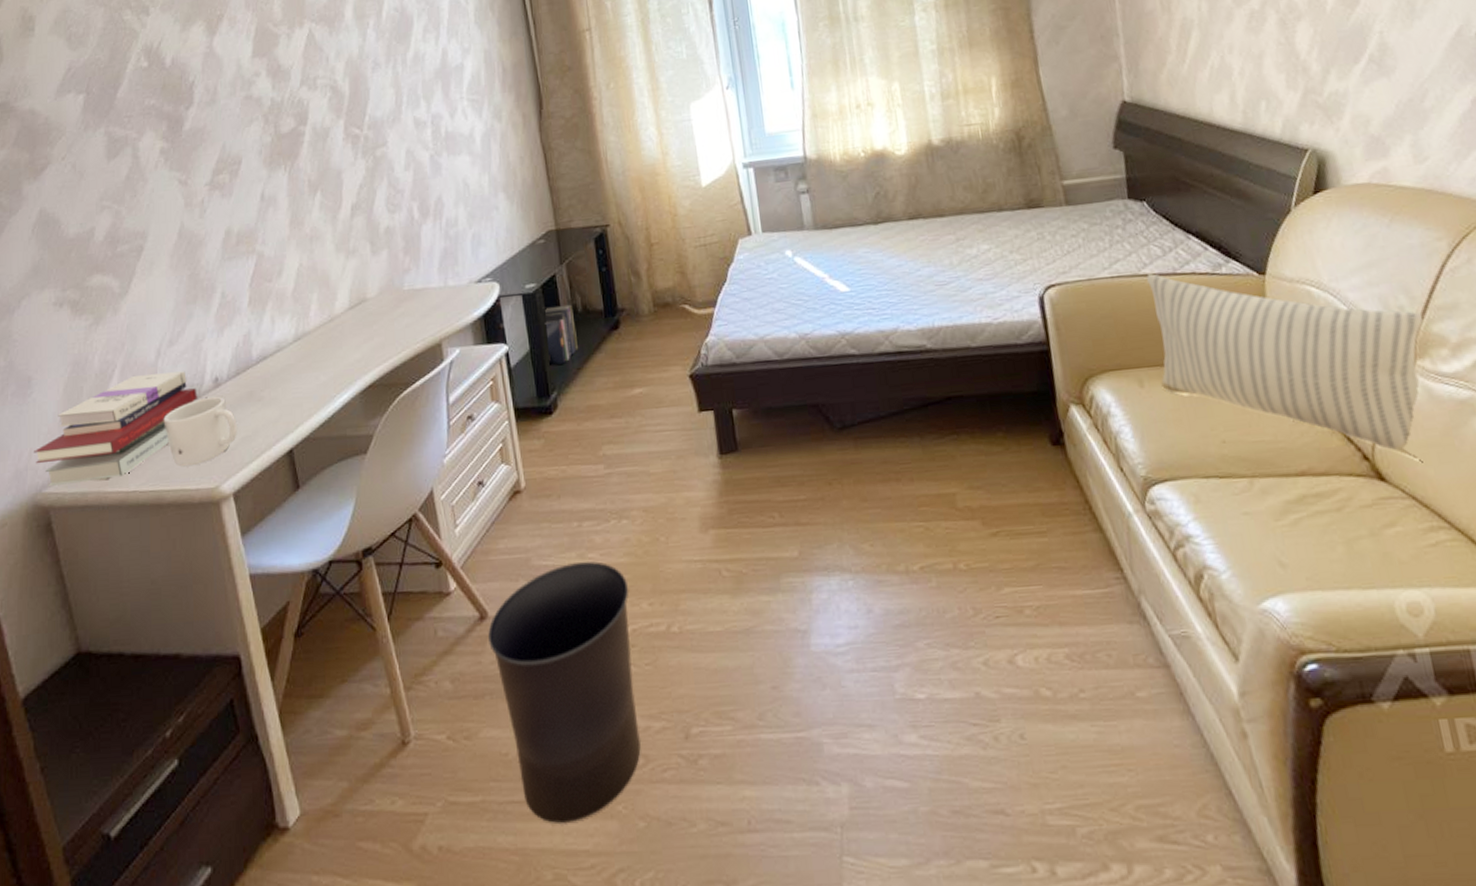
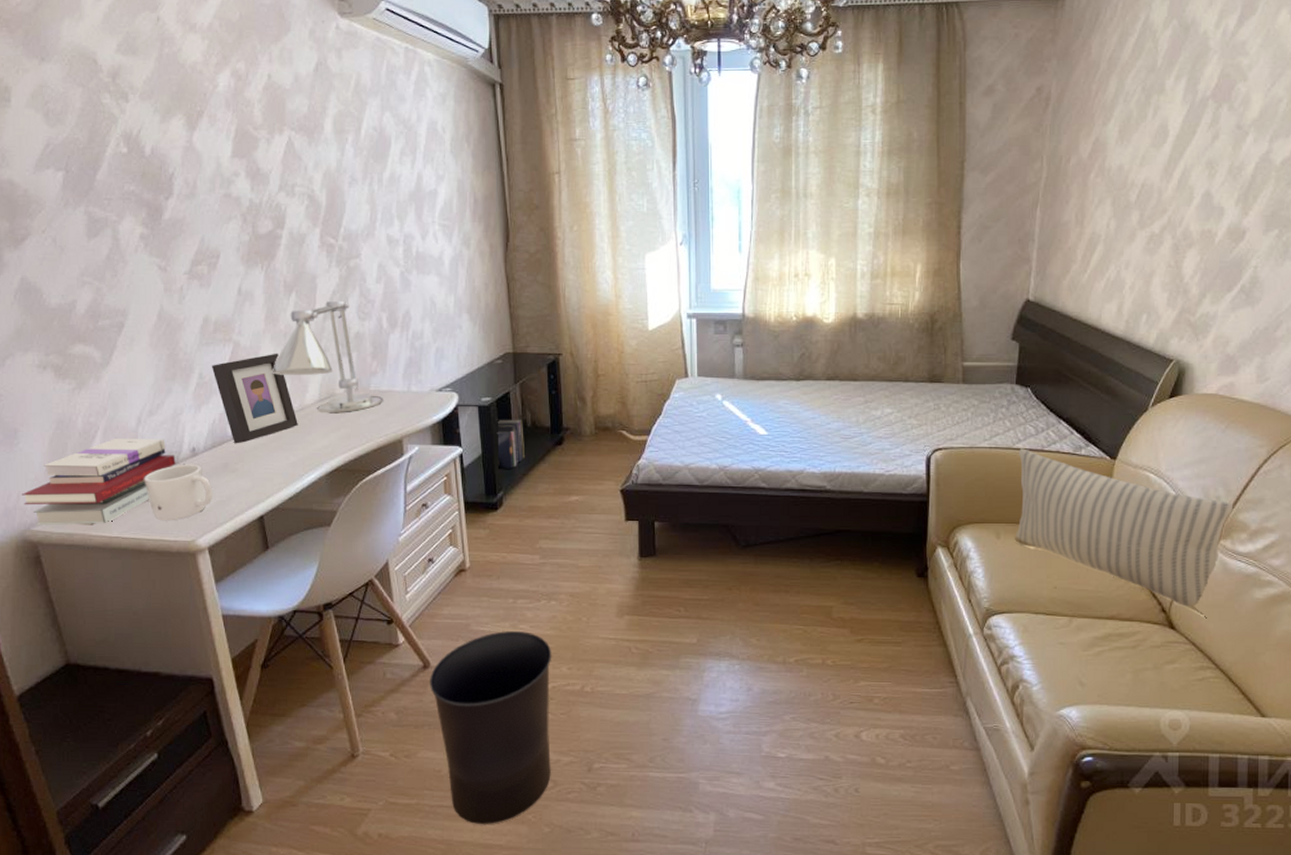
picture frame: none [234,259,328,368] -> present [211,353,298,444]
desk lamp: none [298,193,418,322] -> present [272,300,383,414]

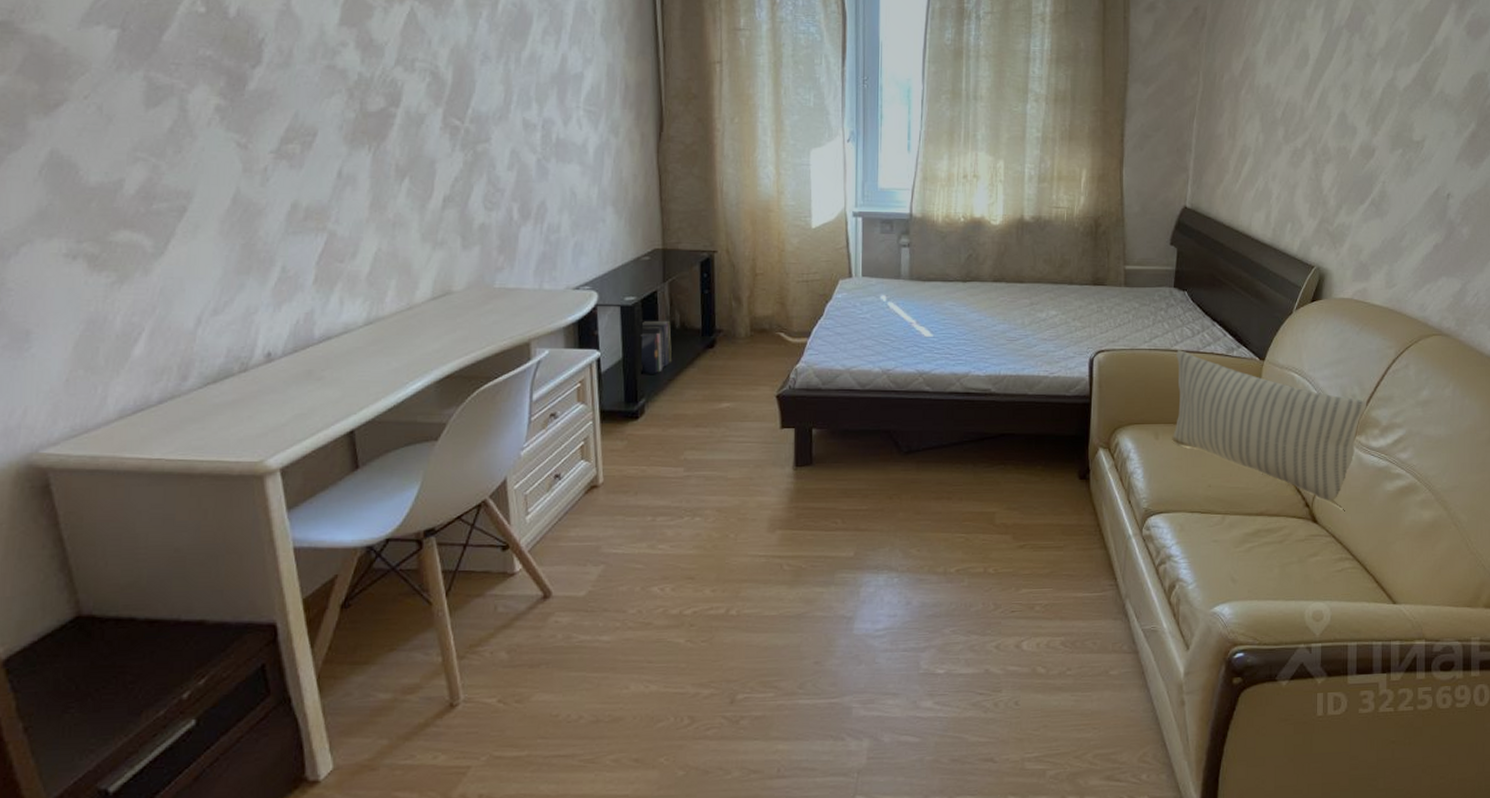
books: present [21,438,176,525] -> none [28,341,244,447]
mug: present [144,464,213,521] -> none [200,371,290,439]
picture frame: present [211,353,298,444] -> none [298,244,404,348]
desk lamp: present [272,300,383,414] -> none [374,188,509,313]
waste bin: present [430,631,552,824] -> none [550,552,694,773]

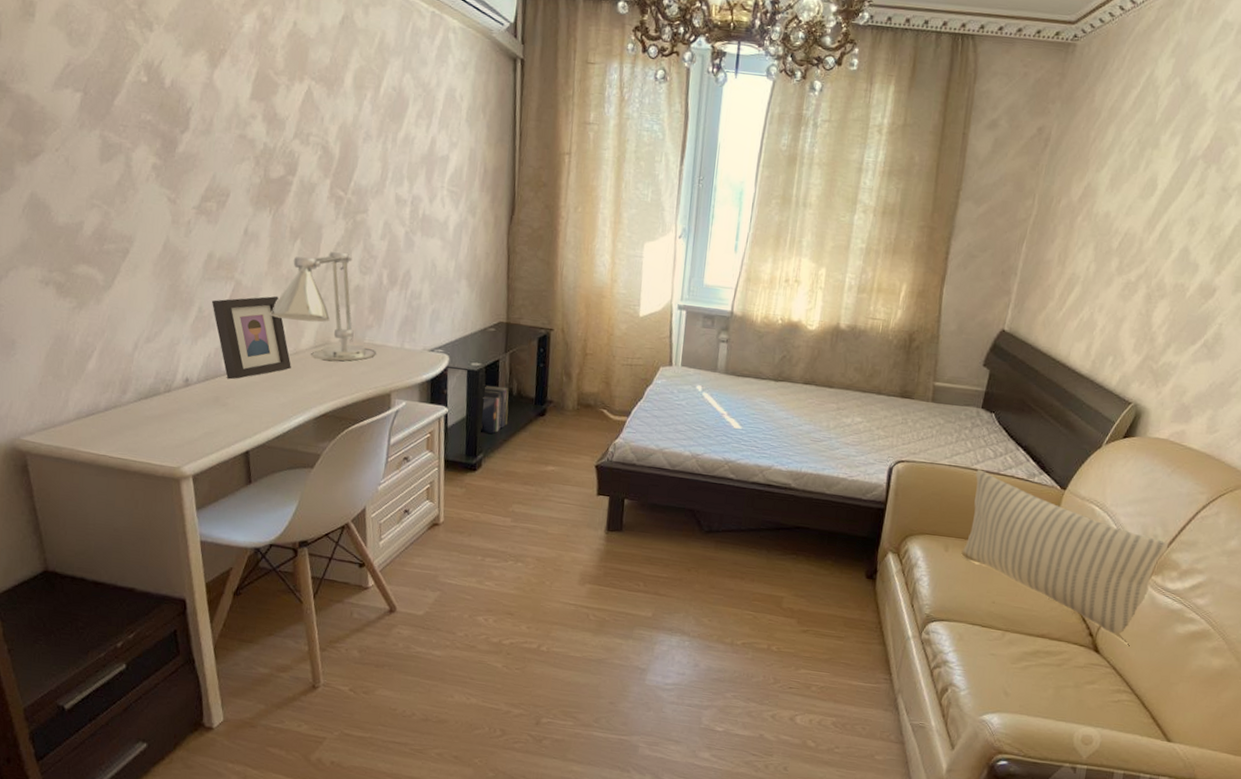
picture frame: none [298,244,404,348] -> present [211,296,291,380]
desk lamp: none [374,188,509,313] -> present [270,252,376,362]

